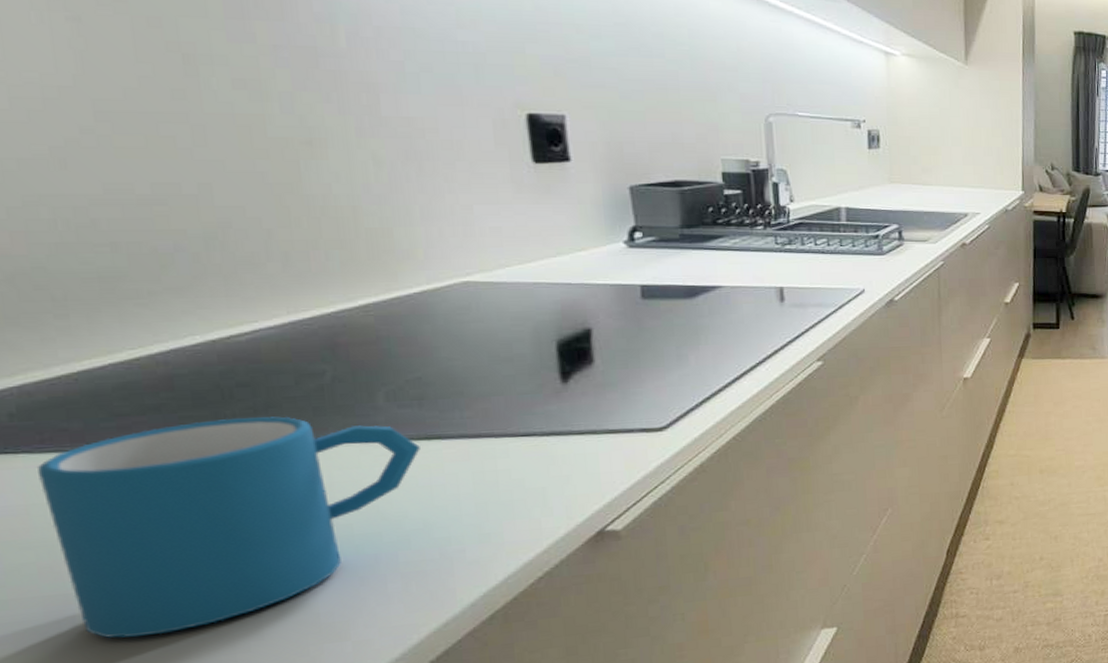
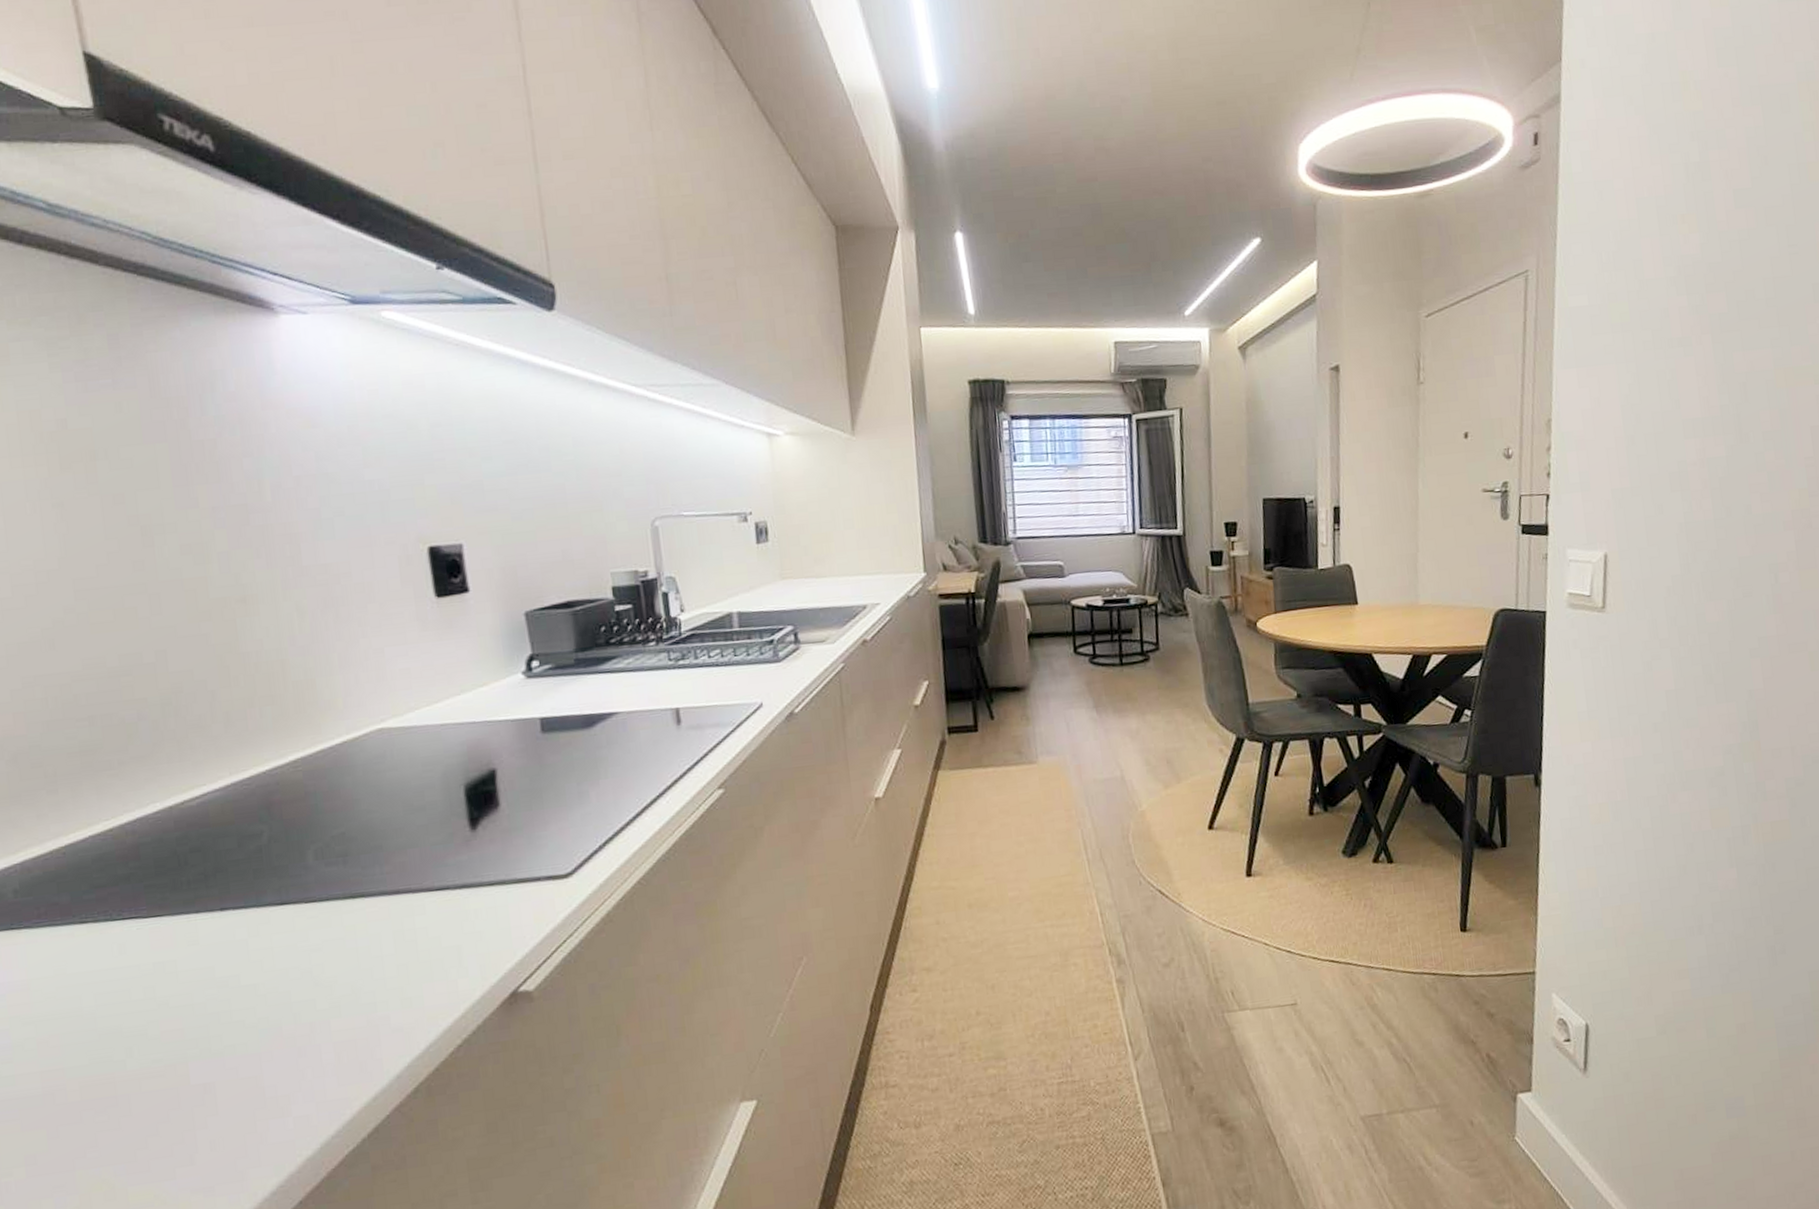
mug: present [38,416,420,638] -> none [36,880,346,1114]

